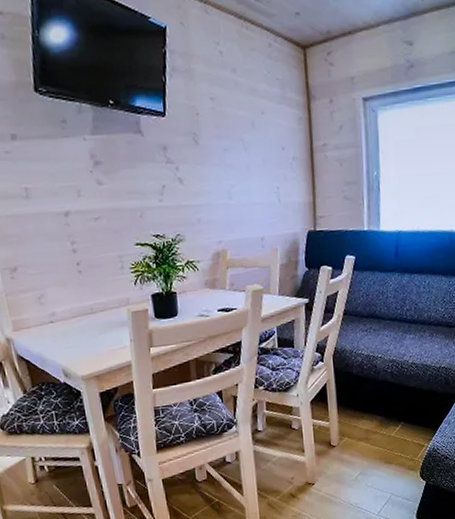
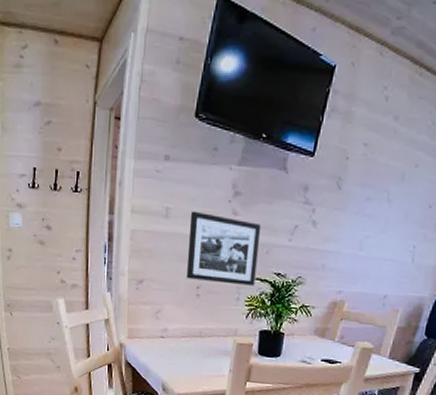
picture frame: none [52,187,136,258] -> present [186,211,260,286]

